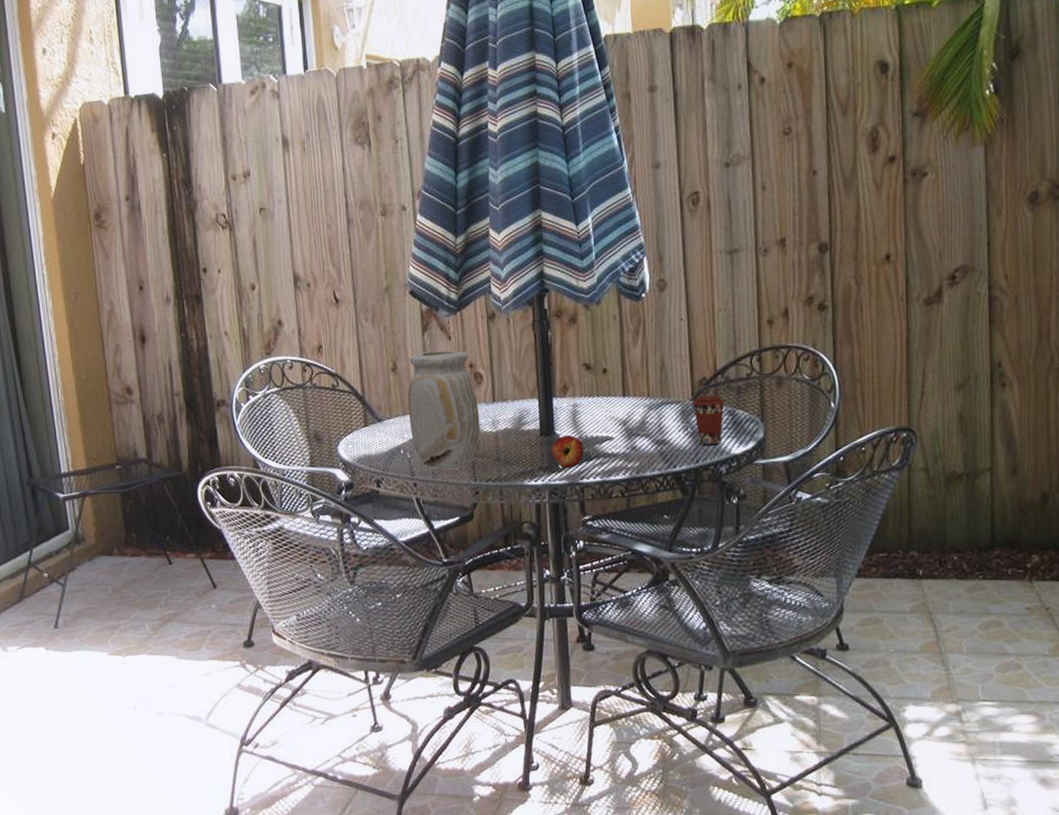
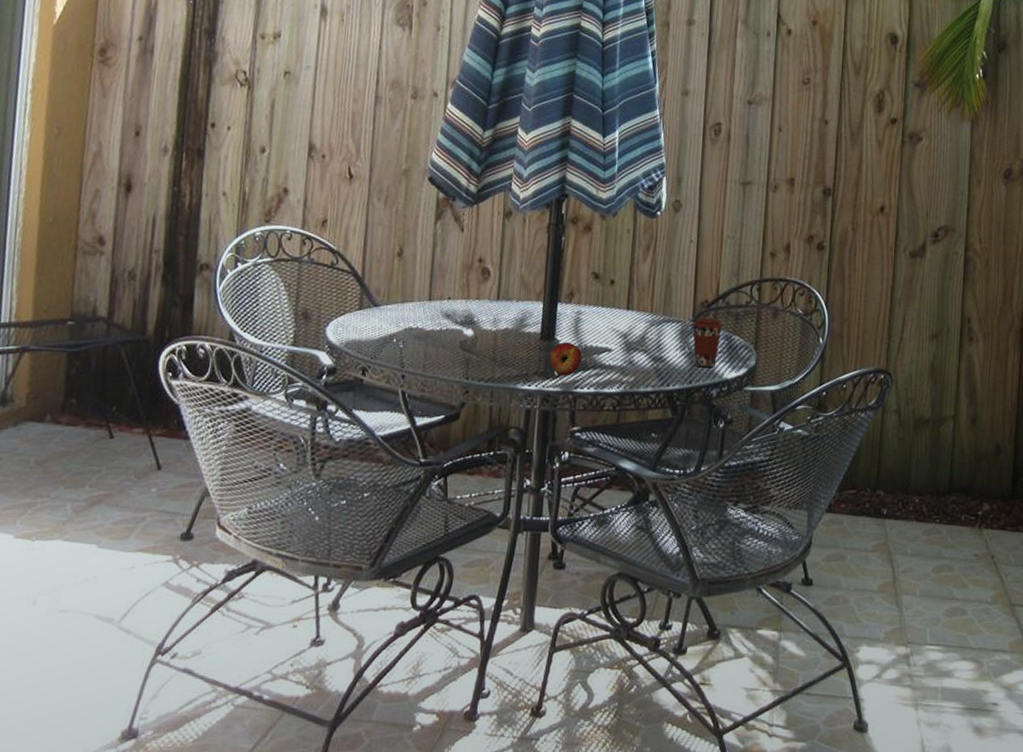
vase: present [407,350,480,470] -> none [407,240,482,365]

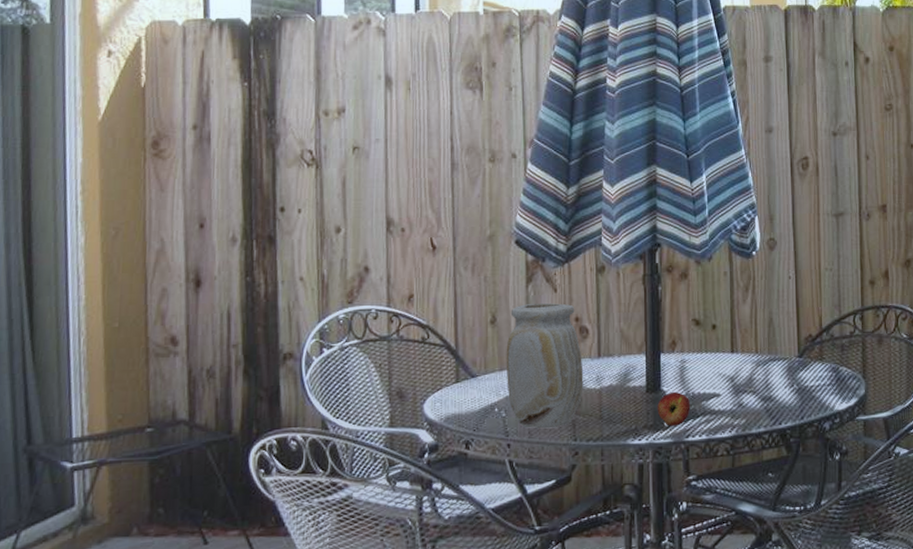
vase: none [407,240,482,365] -> present [506,303,584,429]
coffee cup: present [692,318,724,368] -> none [798,352,830,402]

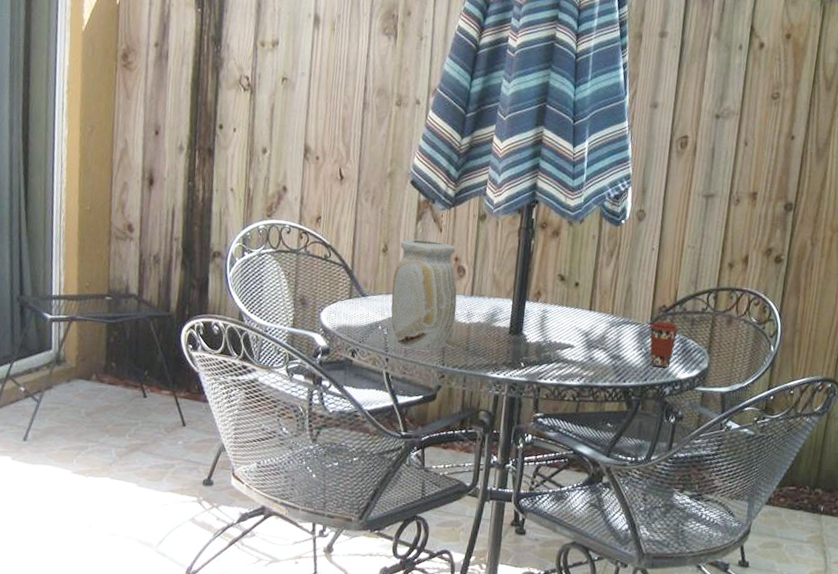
apple: present [657,391,691,426] -> none [516,337,547,368]
coffee cup: none [798,352,830,402] -> present [649,321,680,368]

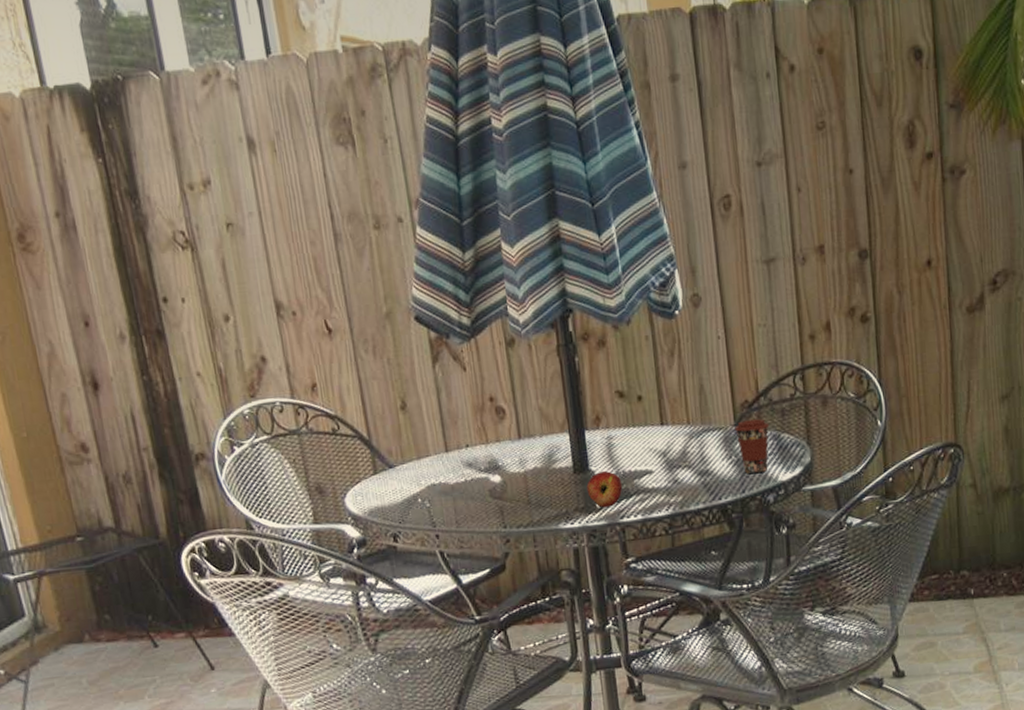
vase: present [391,239,457,352] -> none [420,383,507,518]
apple: none [516,337,547,368] -> present [586,470,623,508]

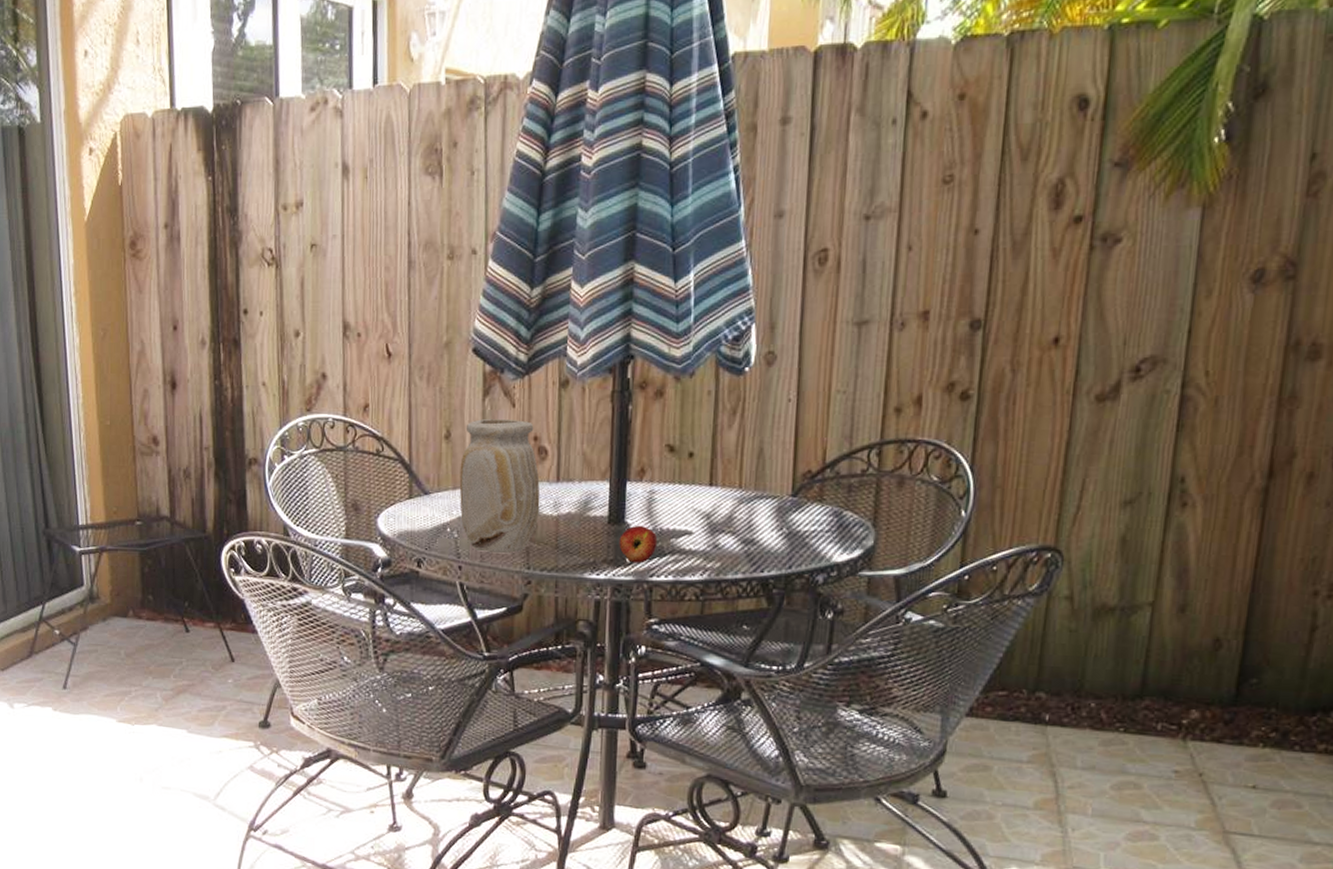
vase: none [420,383,507,518] -> present [459,419,540,554]
coffee cup: present [735,419,770,474] -> none [791,492,832,551]

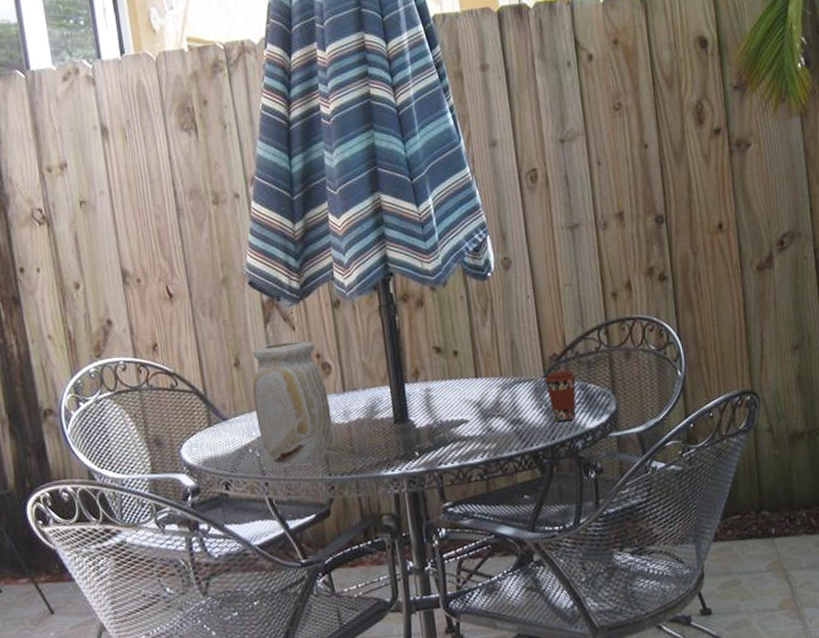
apple: present [619,525,658,563] -> none [406,420,440,455]
coffee cup: none [791,492,832,551] -> present [544,371,577,422]

